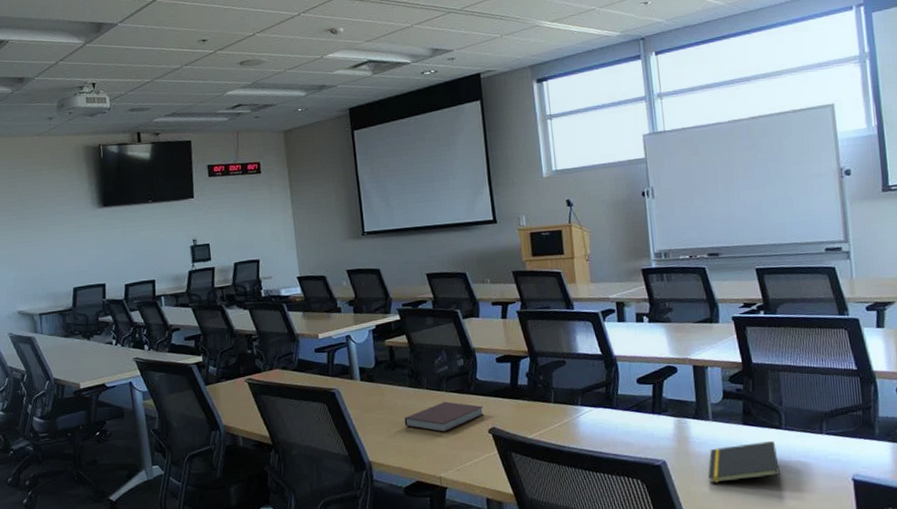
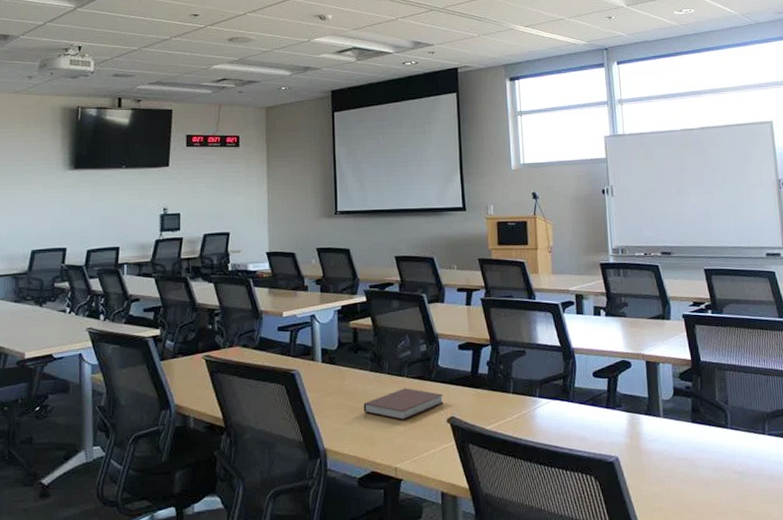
notepad: present [707,441,780,483] -> none [658,440,726,482]

